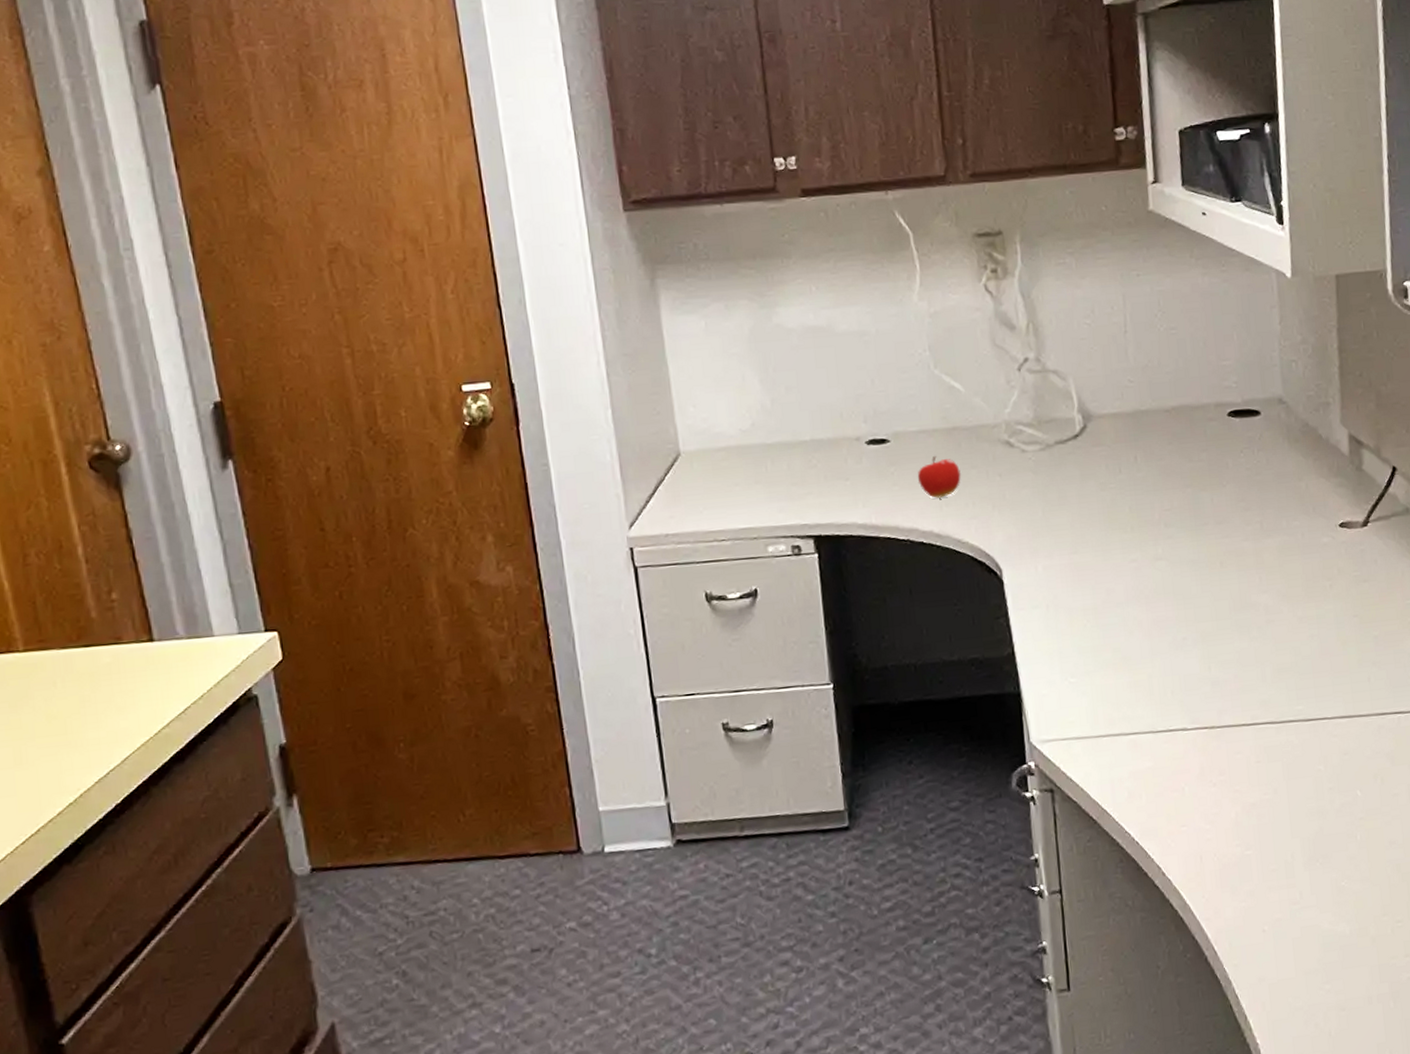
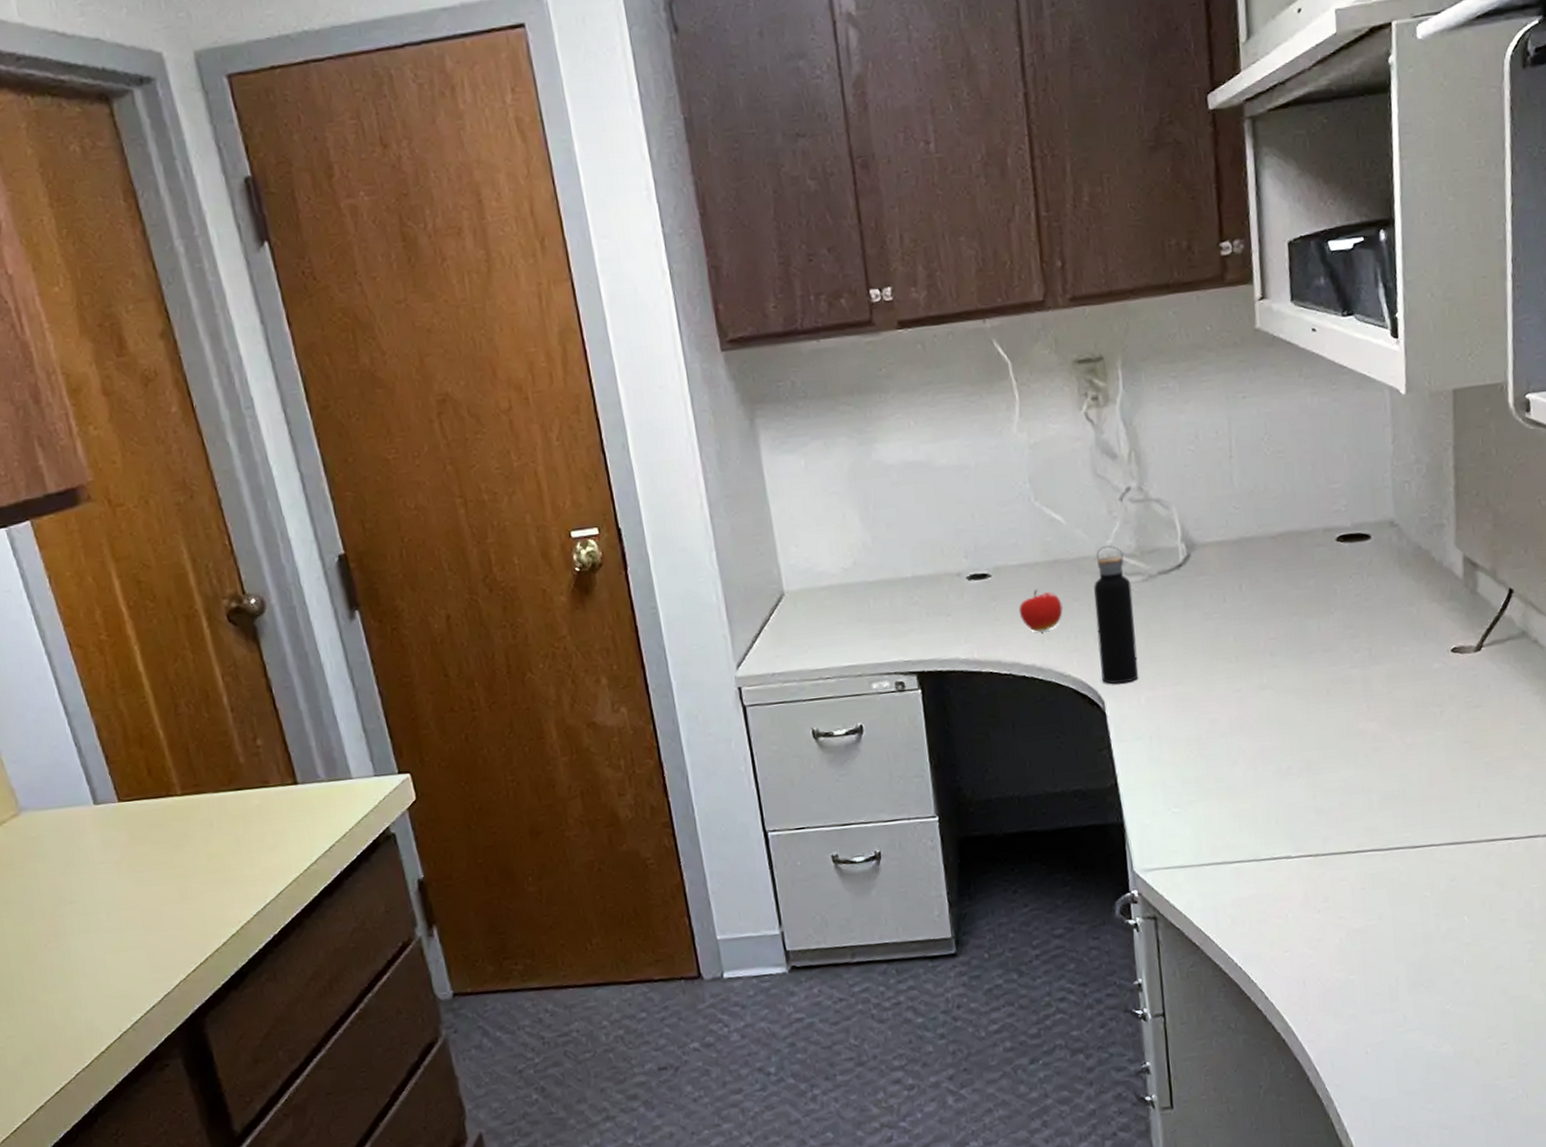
water bottle: none [992,414,1036,552] -> present [1094,545,1139,684]

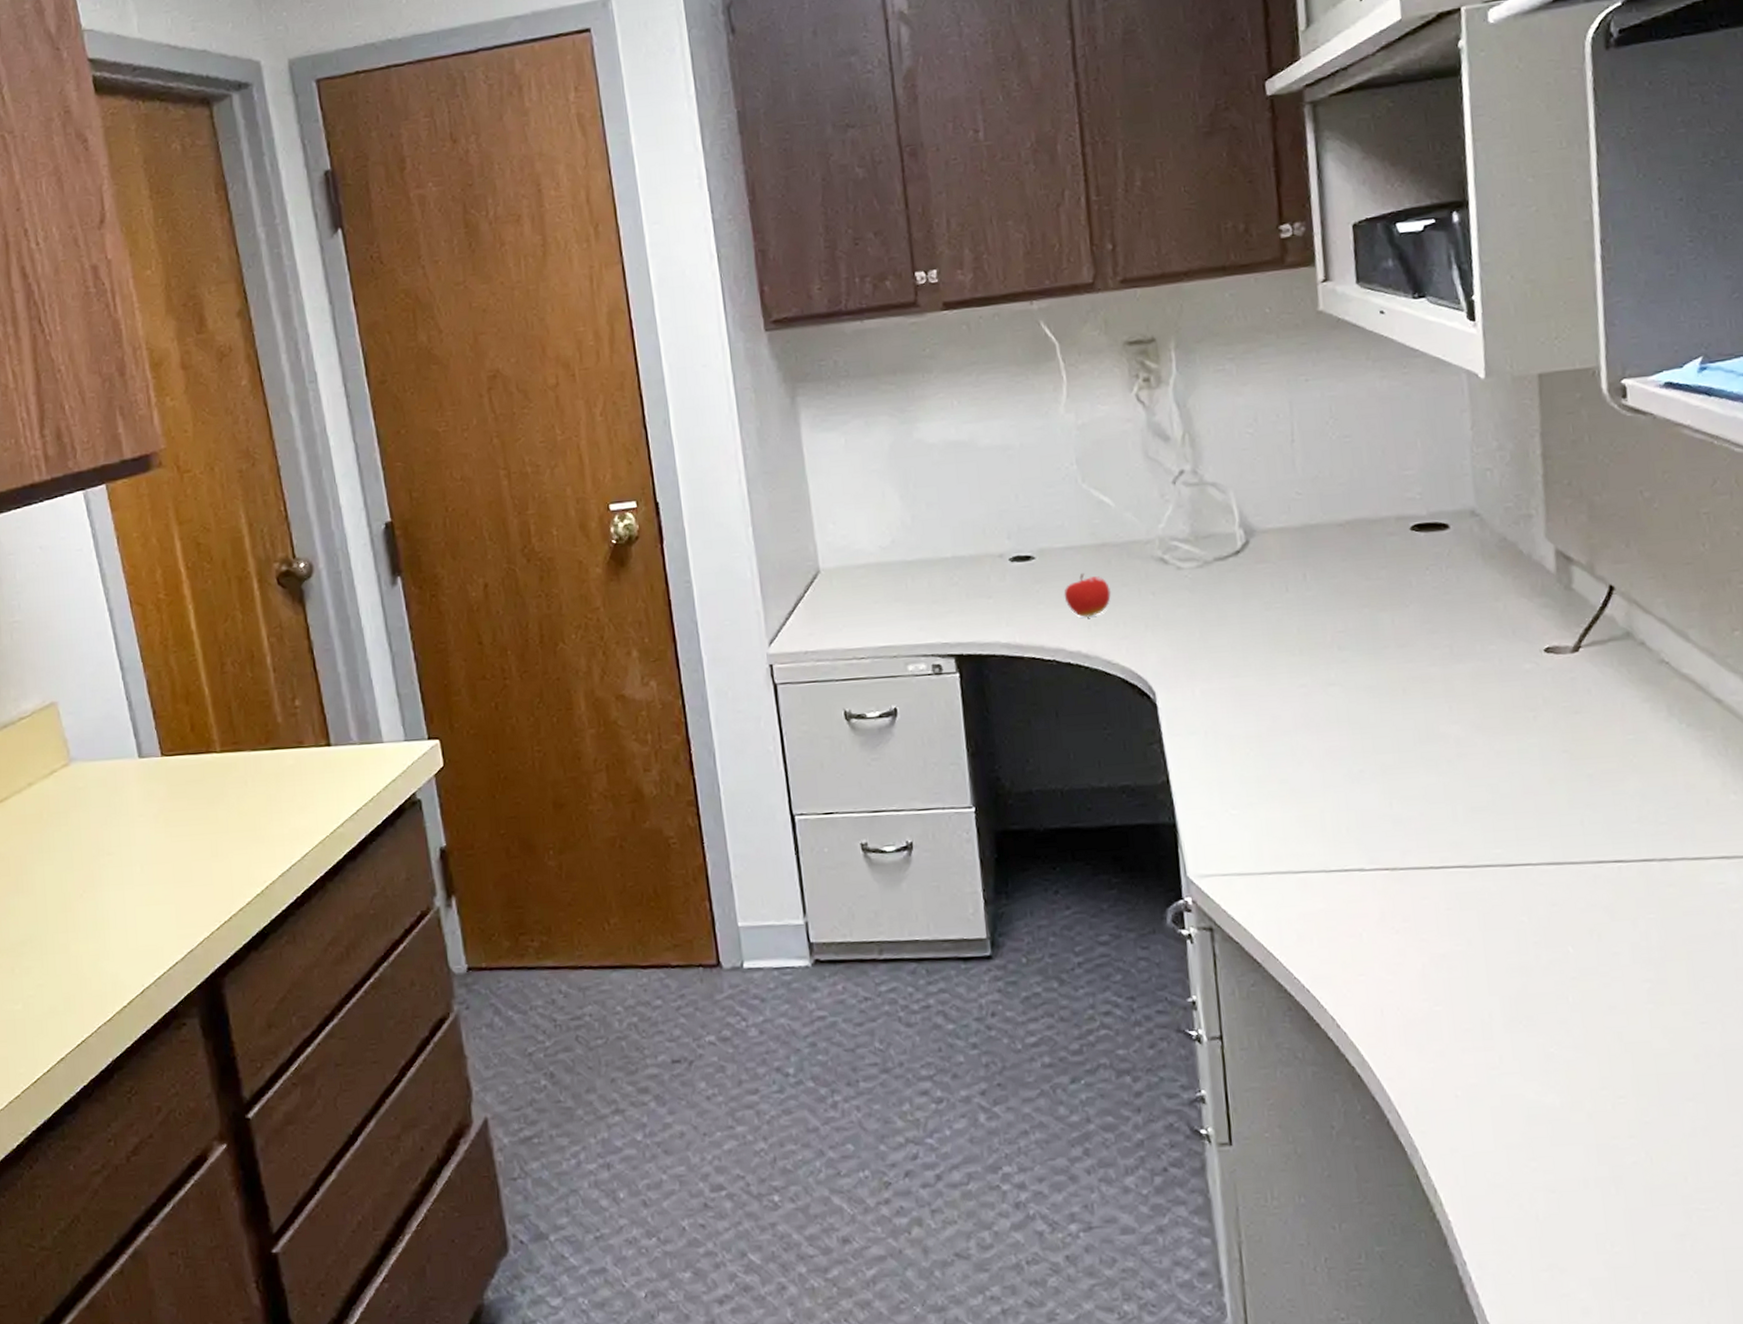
water bottle: present [1094,545,1139,684] -> none [1144,529,1193,675]

